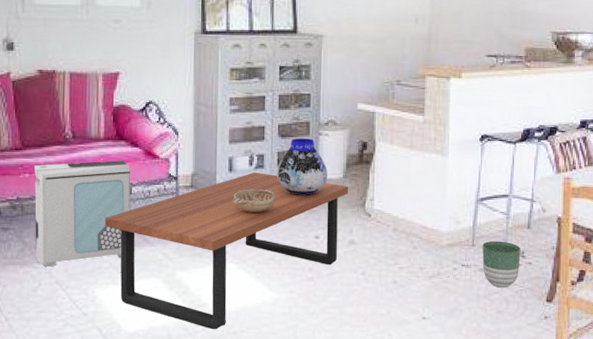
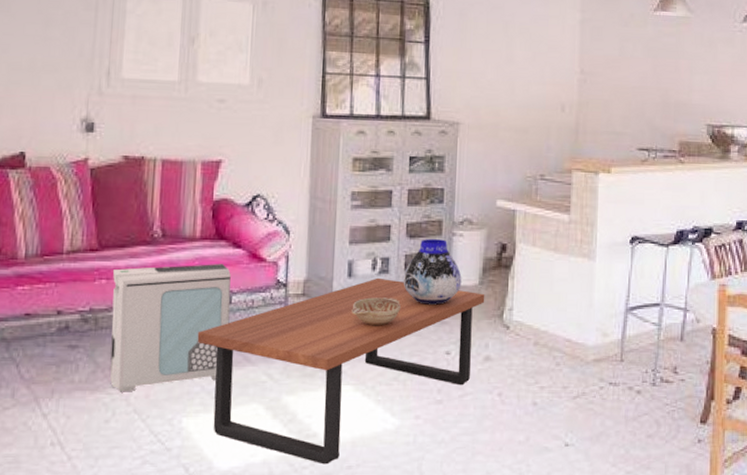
planter: present [482,241,521,288] -> none [631,355,673,408]

